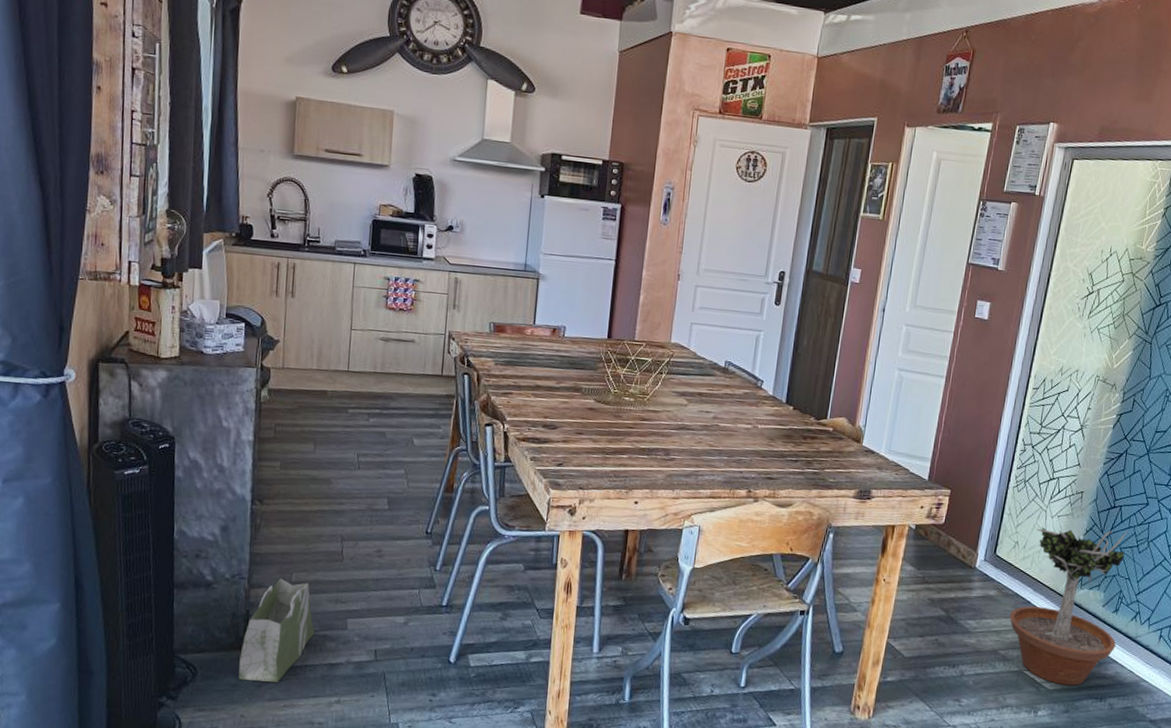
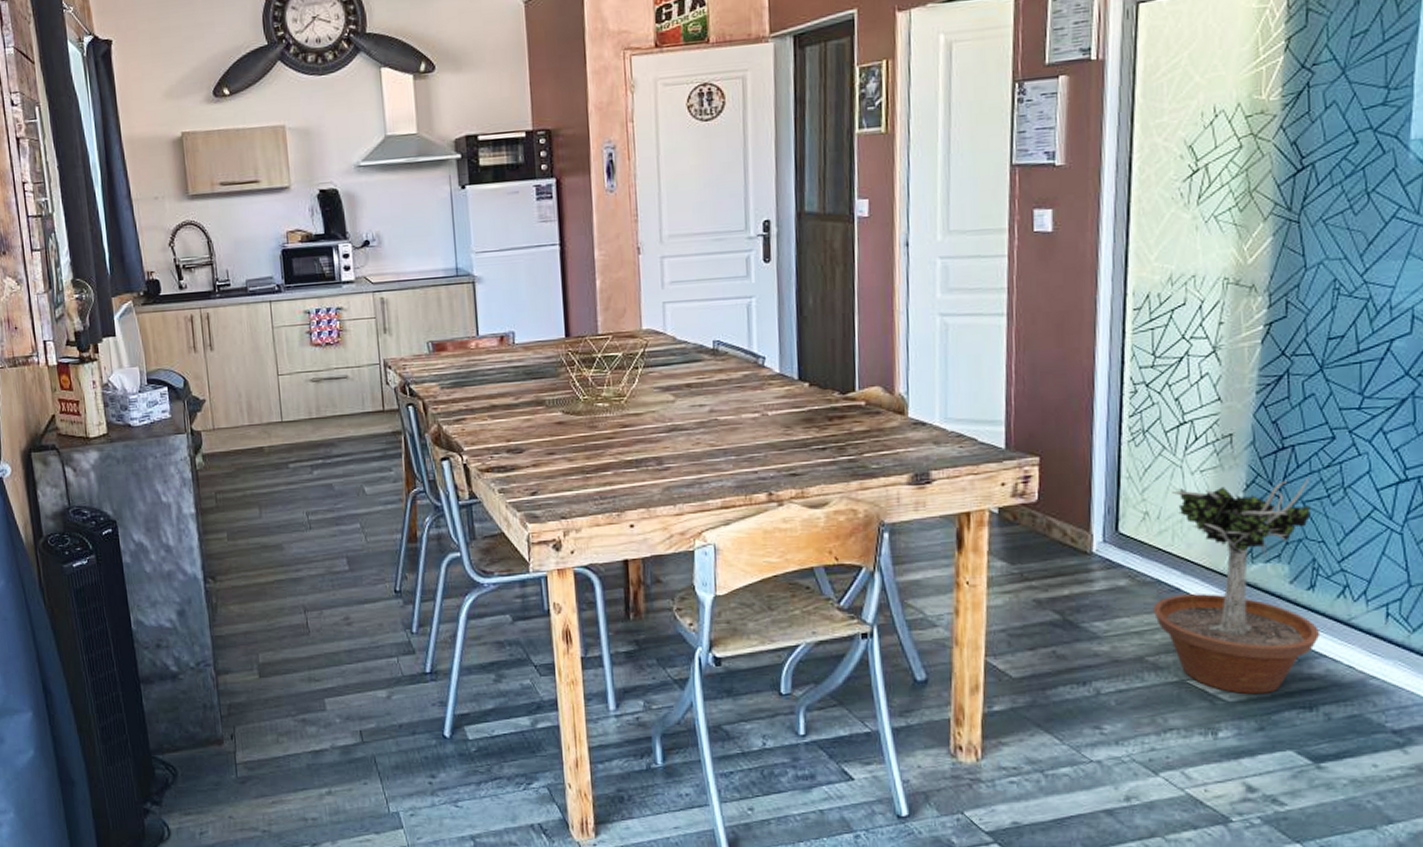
grocery bag: present [238,578,315,682] -> none [218,660,293,777]

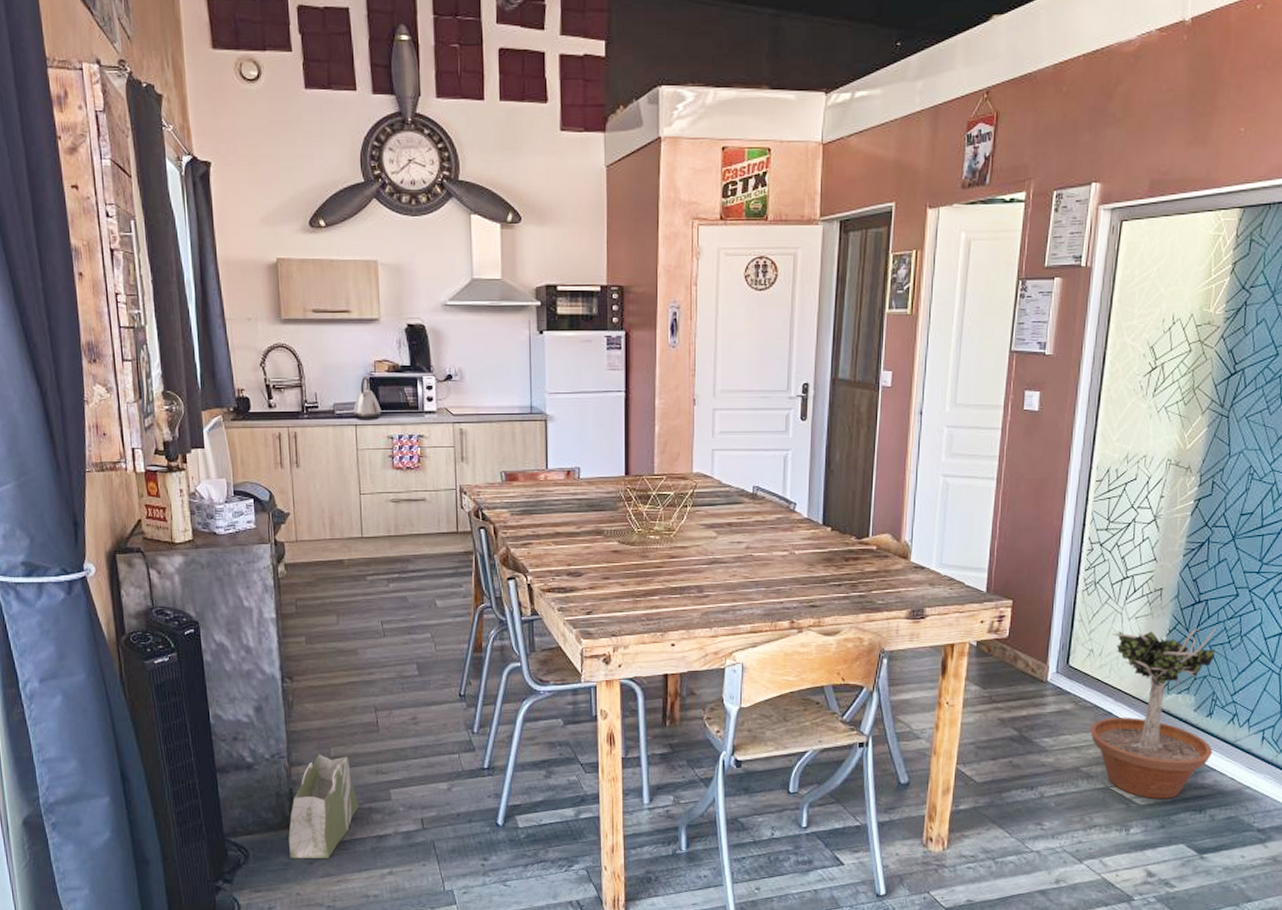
grocery bag: none [218,660,293,777] -> present [288,754,360,858]
kettle: none [266,248,297,297] -> present [352,376,381,422]

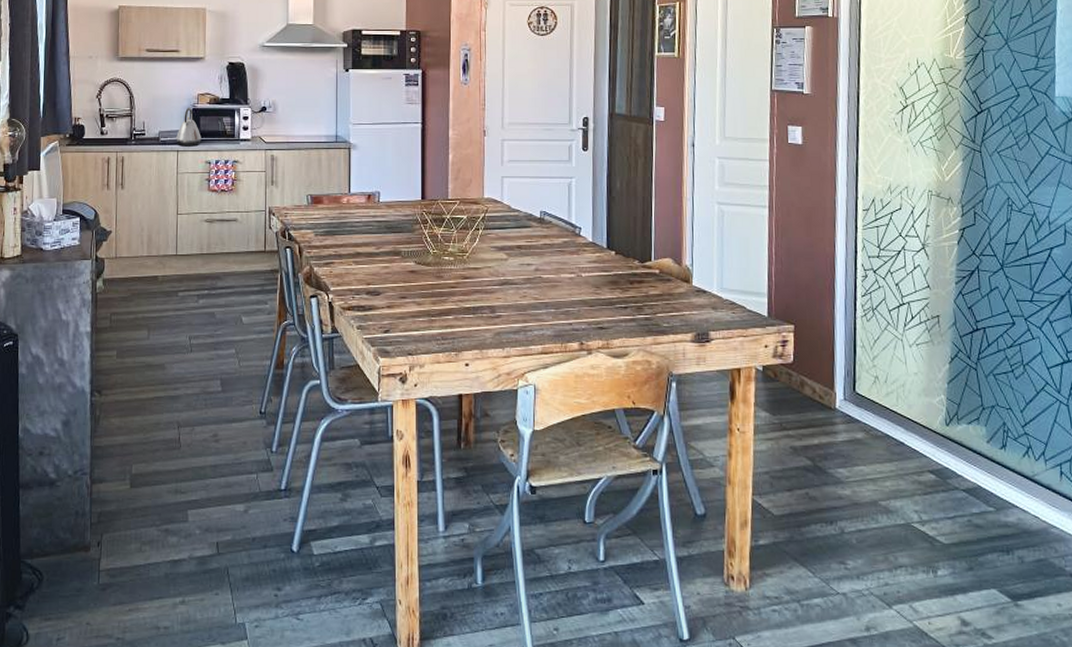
grocery bag: present [288,754,360,858] -> none [83,471,157,584]
potted tree: present [1090,625,1217,800] -> none [884,354,1012,538]

